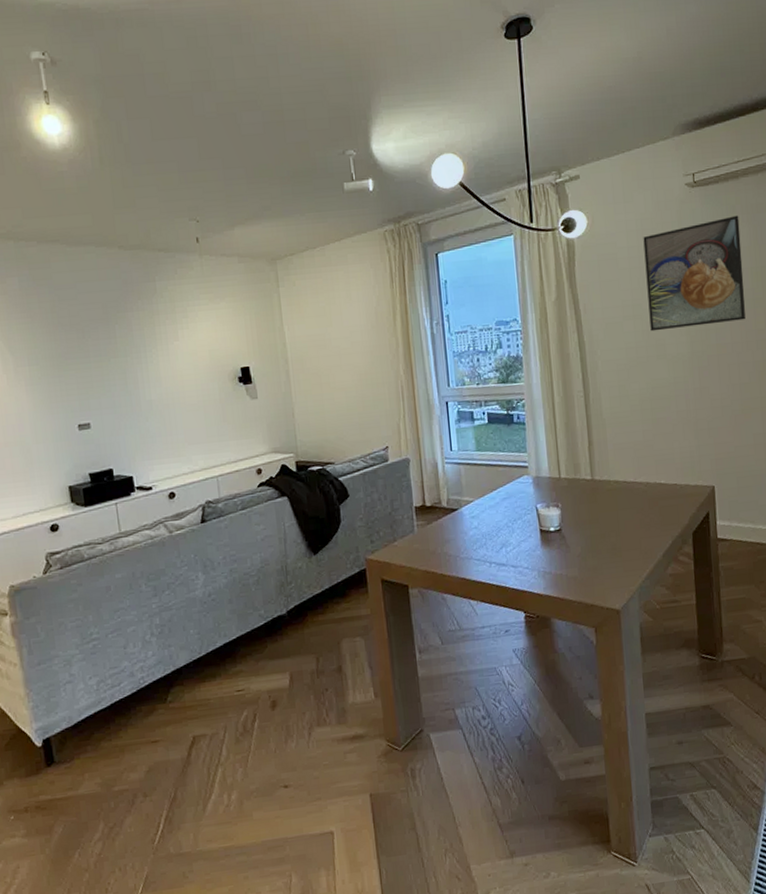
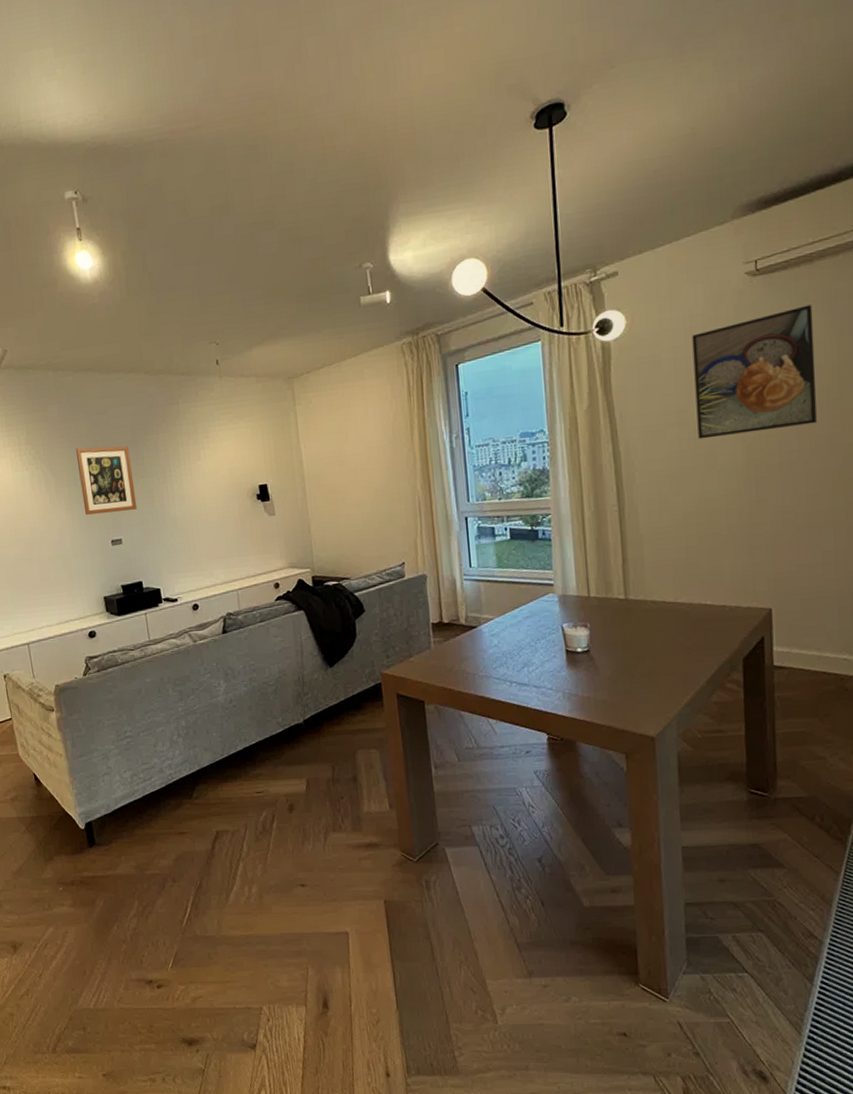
wall art: none [38,323,108,397] -> present [75,446,138,515]

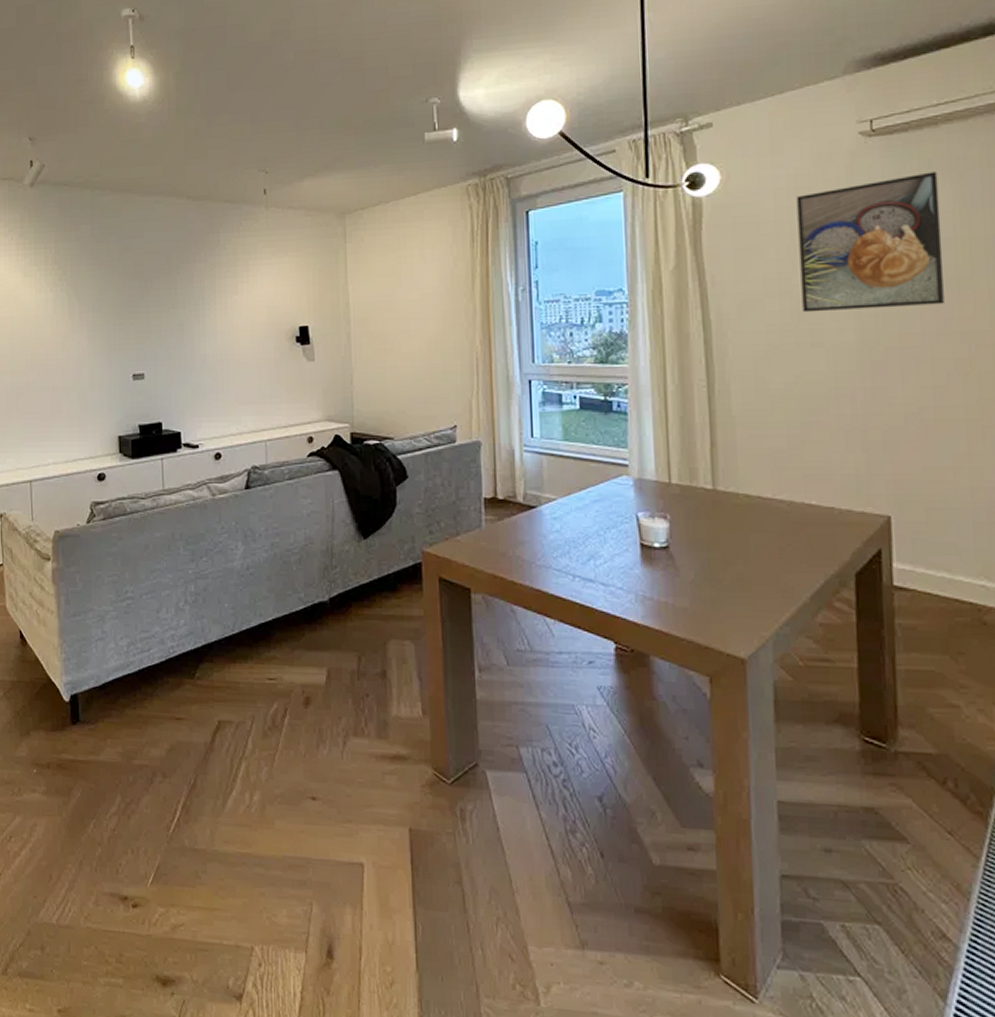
wall art: present [75,446,138,515] -> none [104,272,165,344]

